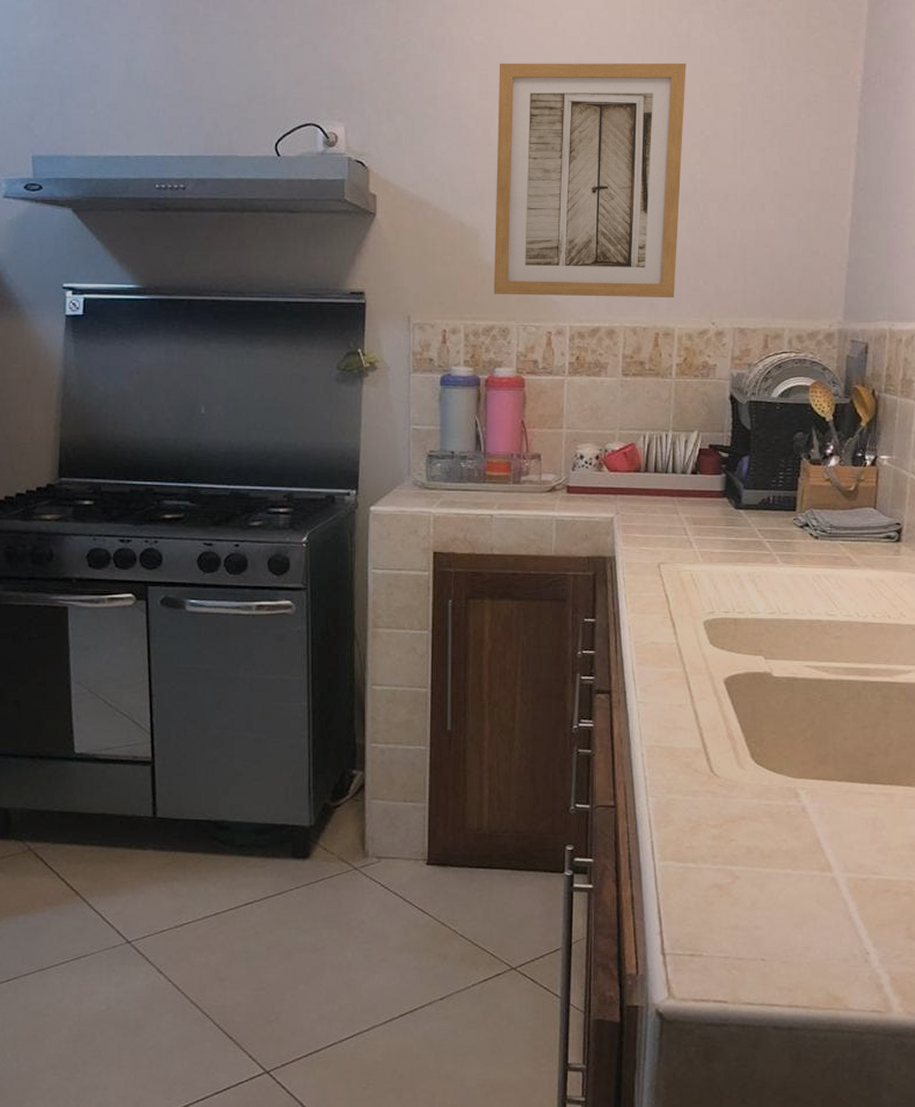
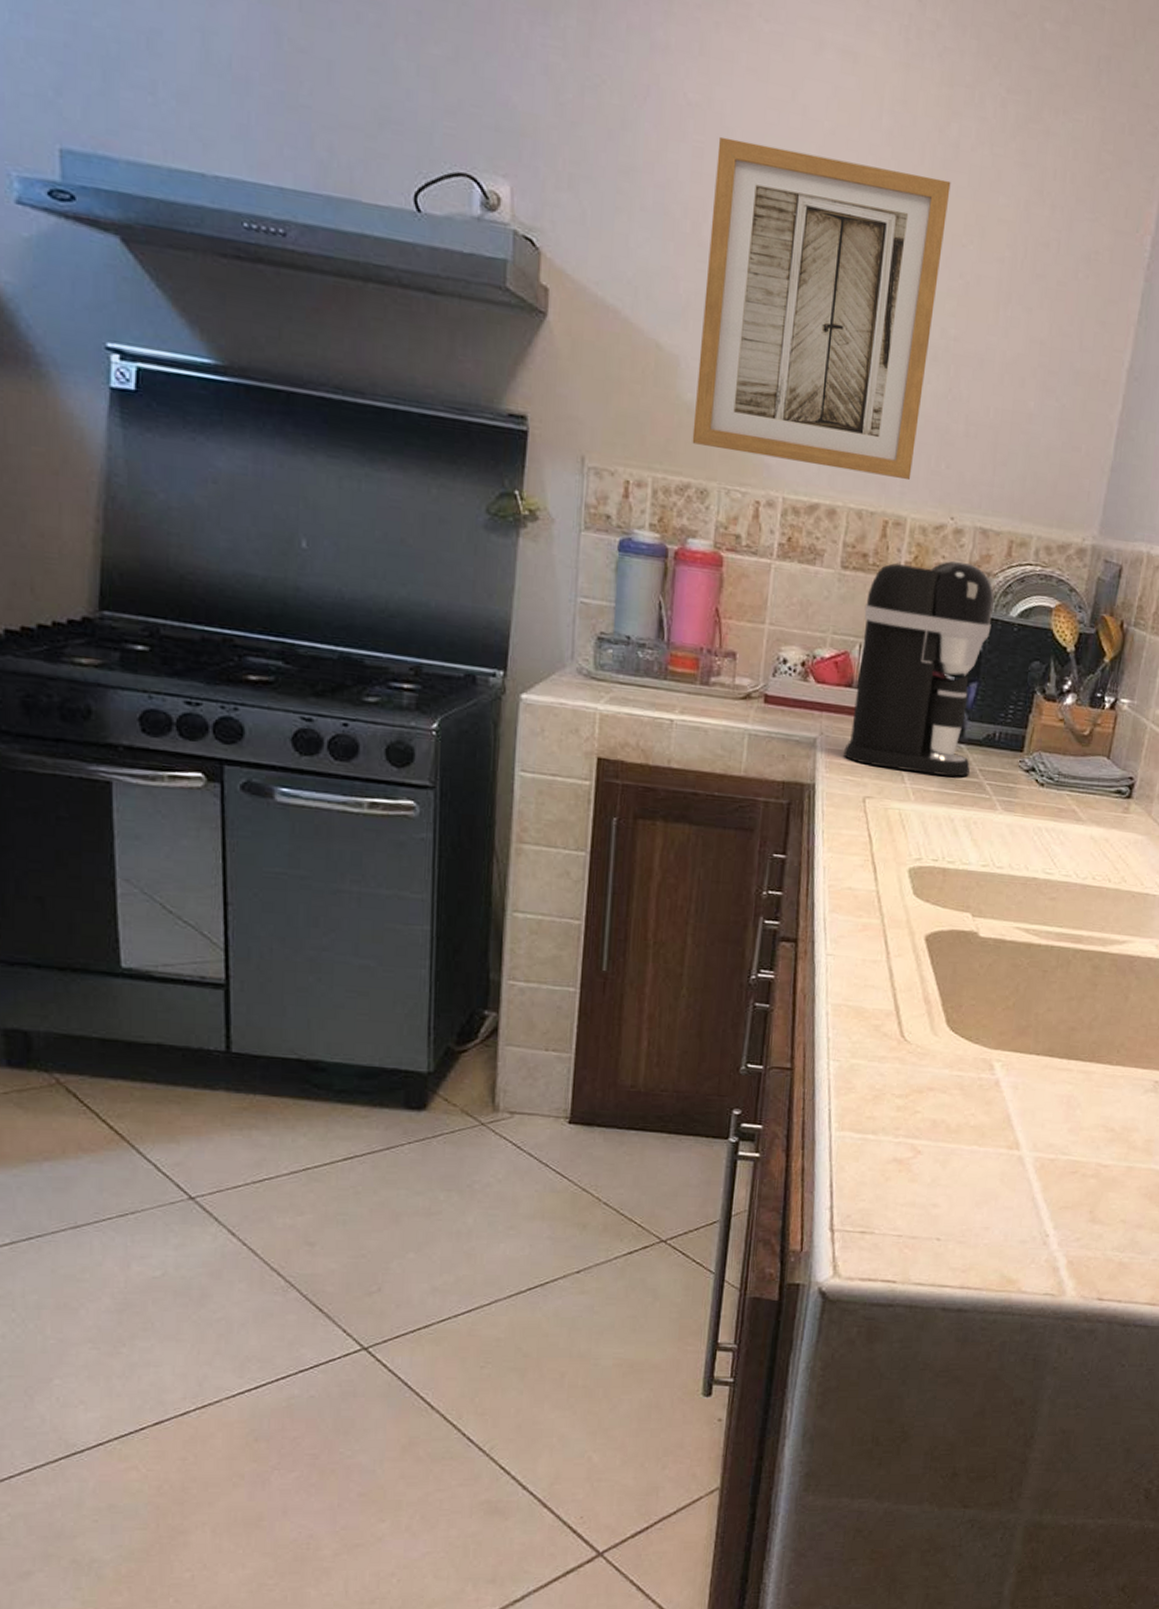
coffee maker: none [638,357,756,538] -> present [844,560,994,777]

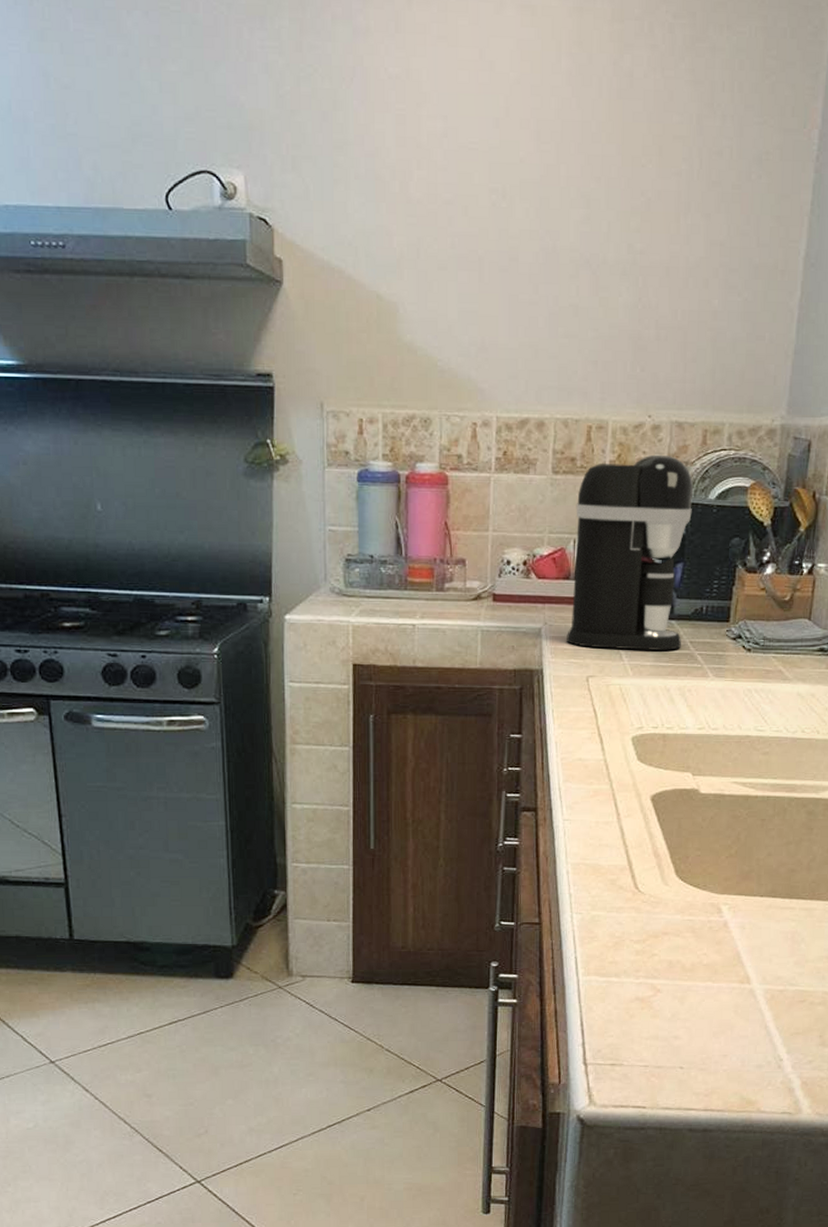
wall art: present [692,136,951,481] -> none [414,102,628,387]

